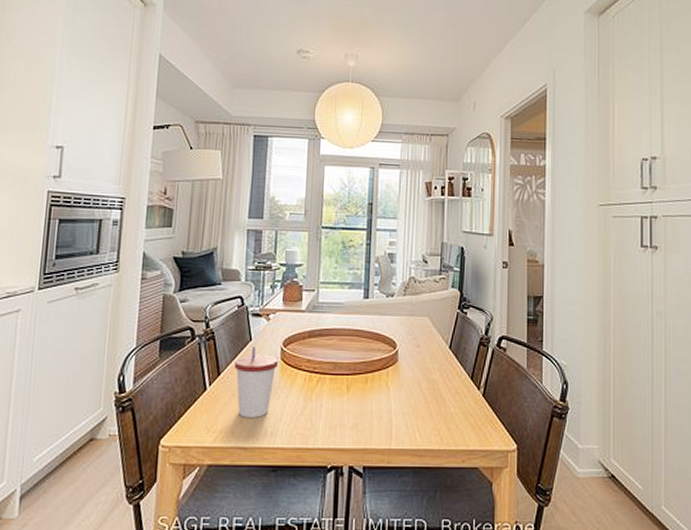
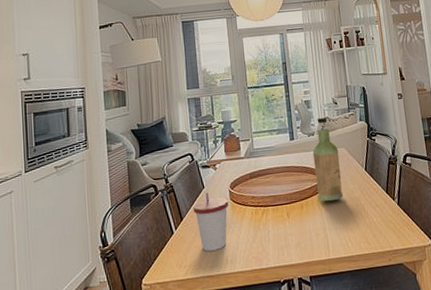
bottle: none [386,277,421,379] -> present [312,118,344,201]

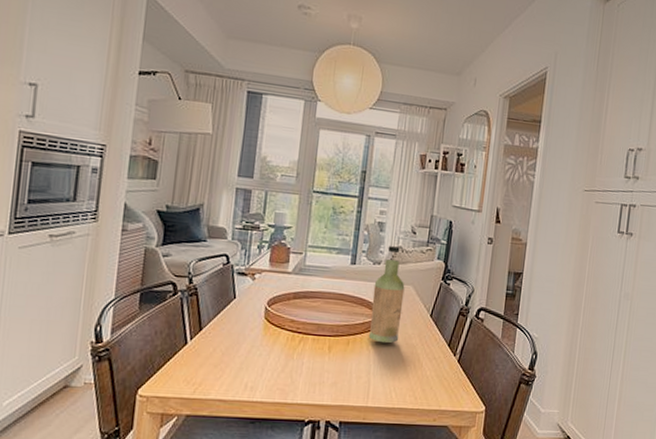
cup: present [193,193,229,251] -> none [216,305,263,373]

